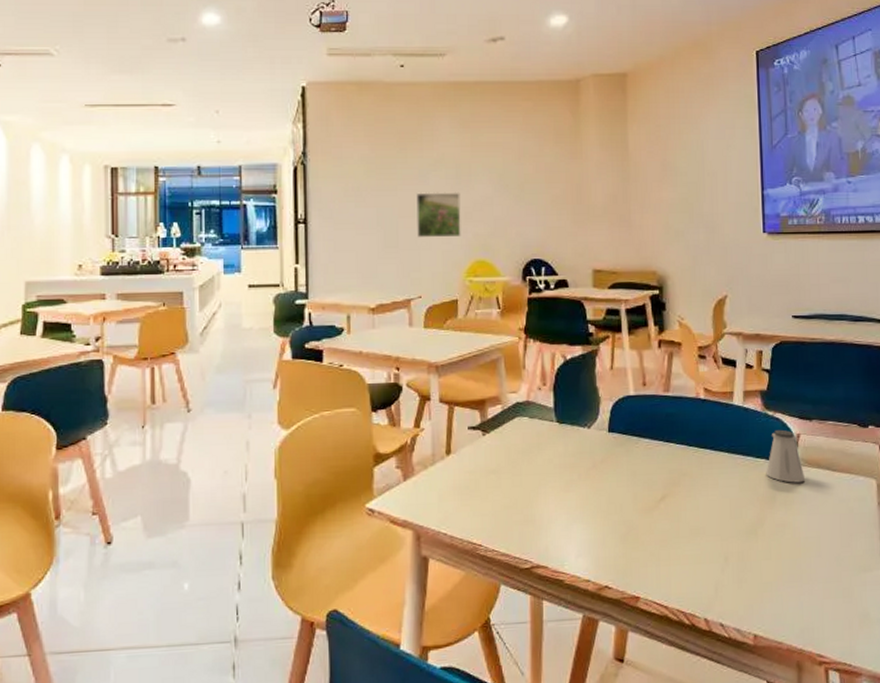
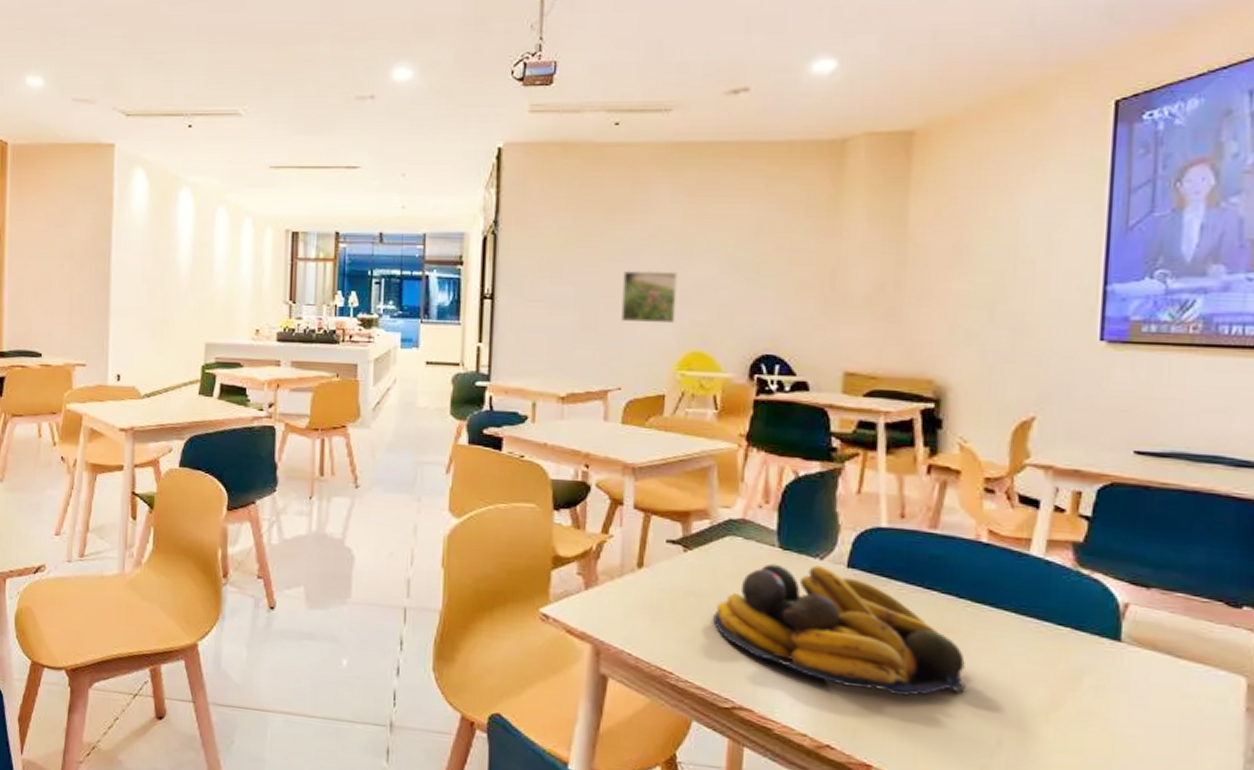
fruit bowl: none [511,433,702,534] -> present [713,563,969,696]
saltshaker: present [766,429,806,483] -> none [1070,593,1132,665]

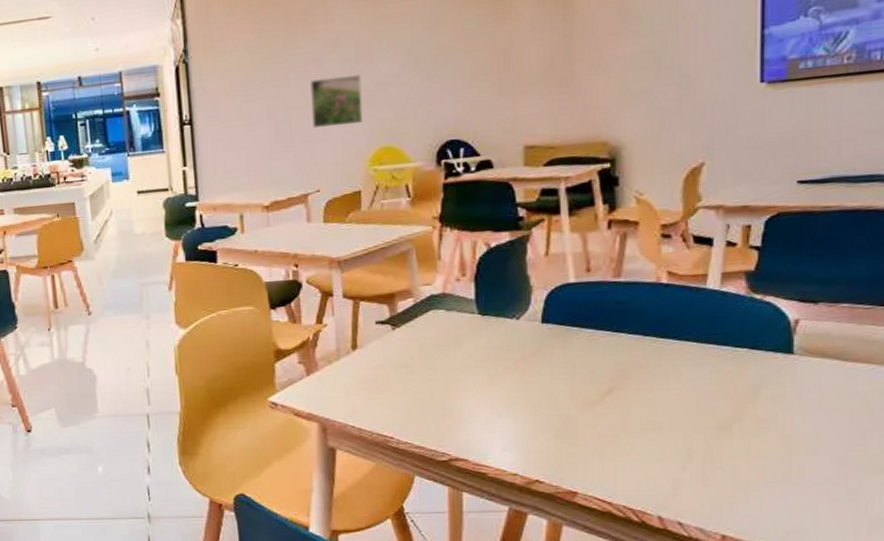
fruit bowl: present [713,563,969,696] -> none [425,325,659,428]

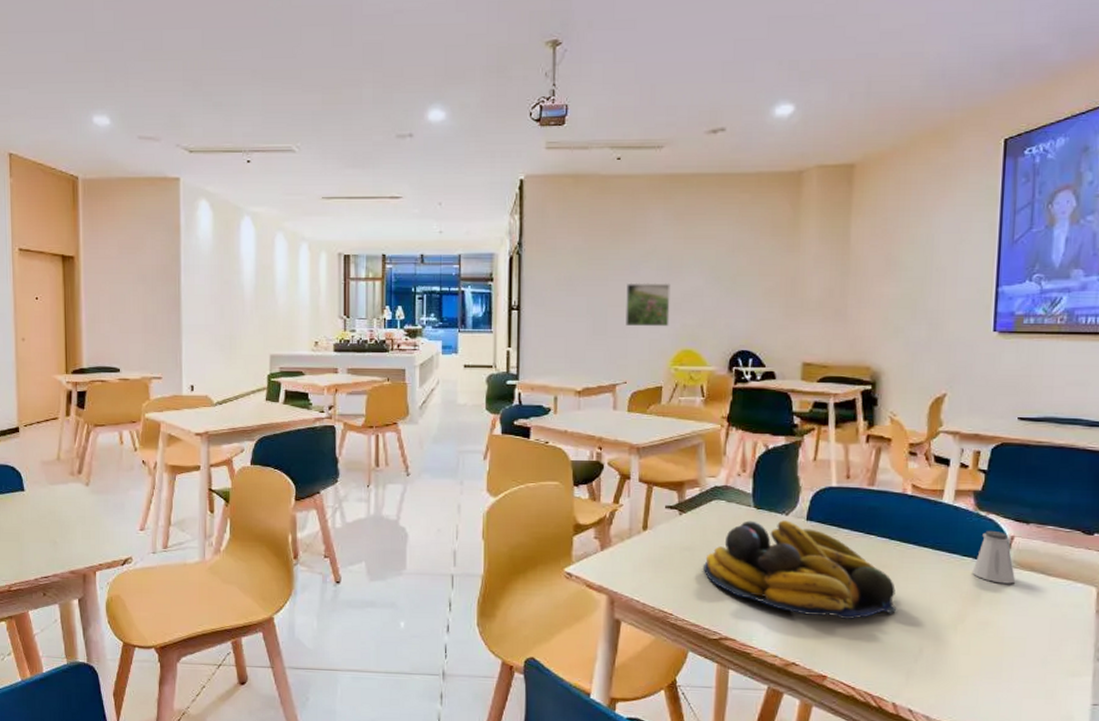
fruit bowl: none [425,325,659,428] -> present [704,520,899,619]
saltshaker: none [748,315,804,375] -> present [972,530,1016,584]

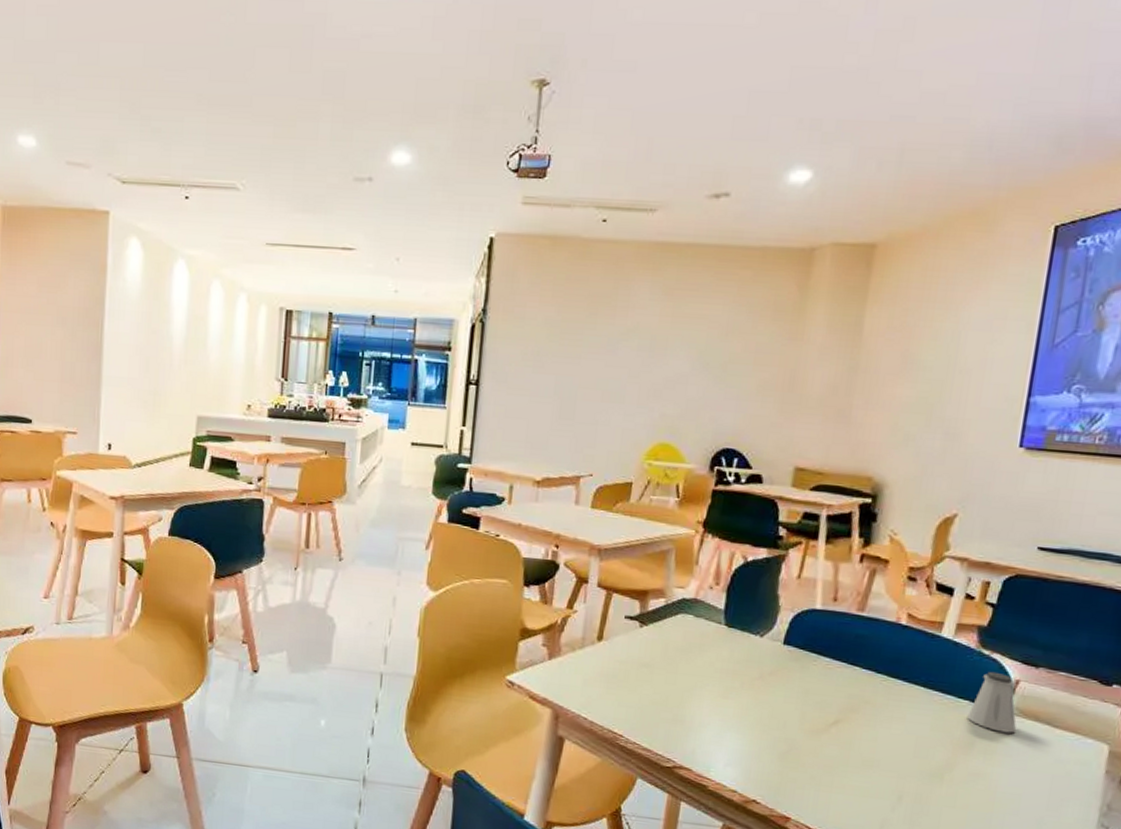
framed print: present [626,283,670,327] -> none [597,363,652,416]
fruit bowl: present [704,520,899,619] -> none [662,639,879,758]

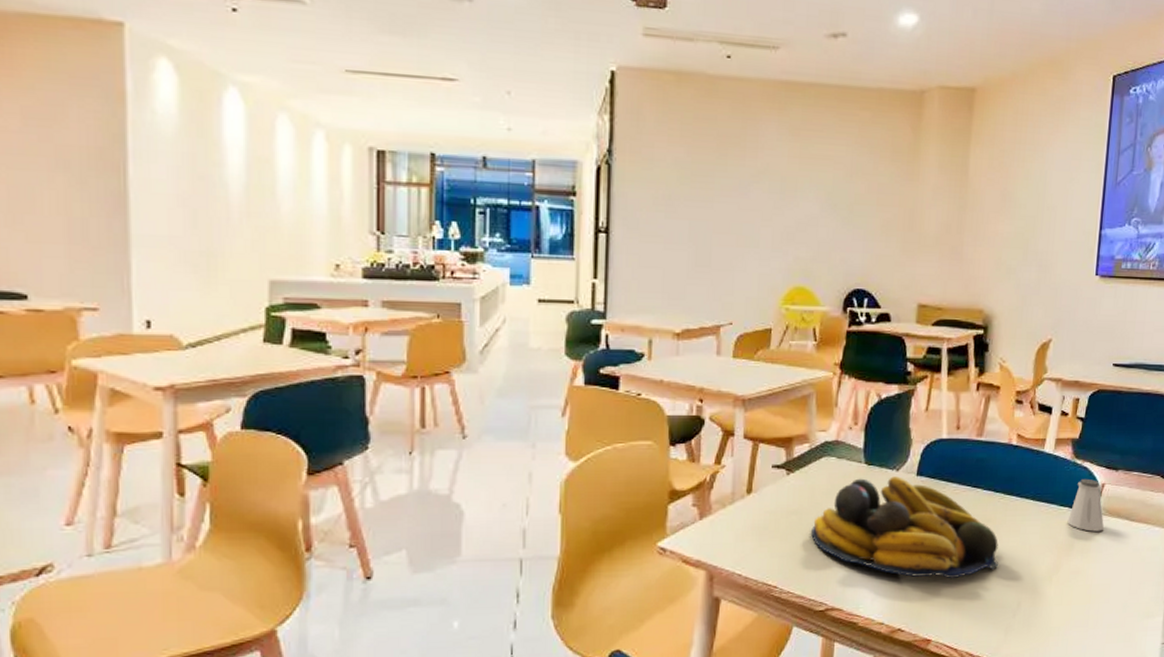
fruit bowl: none [662,639,879,758] -> present [811,476,1000,578]

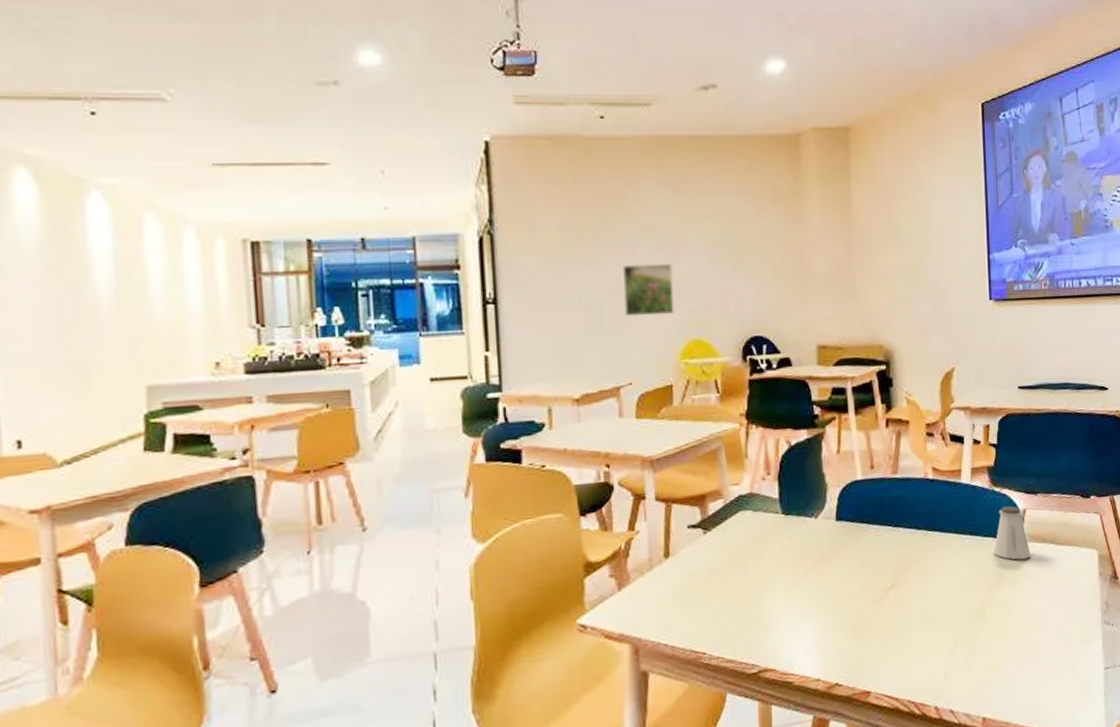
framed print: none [732,206,783,260] -> present [623,263,674,316]
fruit bowl: present [811,476,1000,578] -> none [735,523,932,627]

